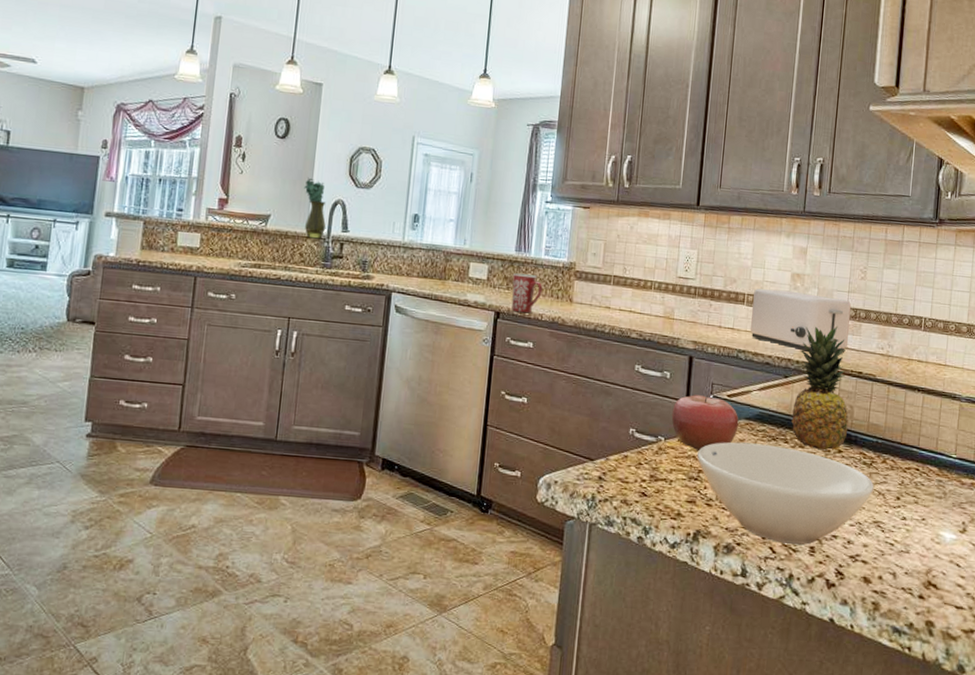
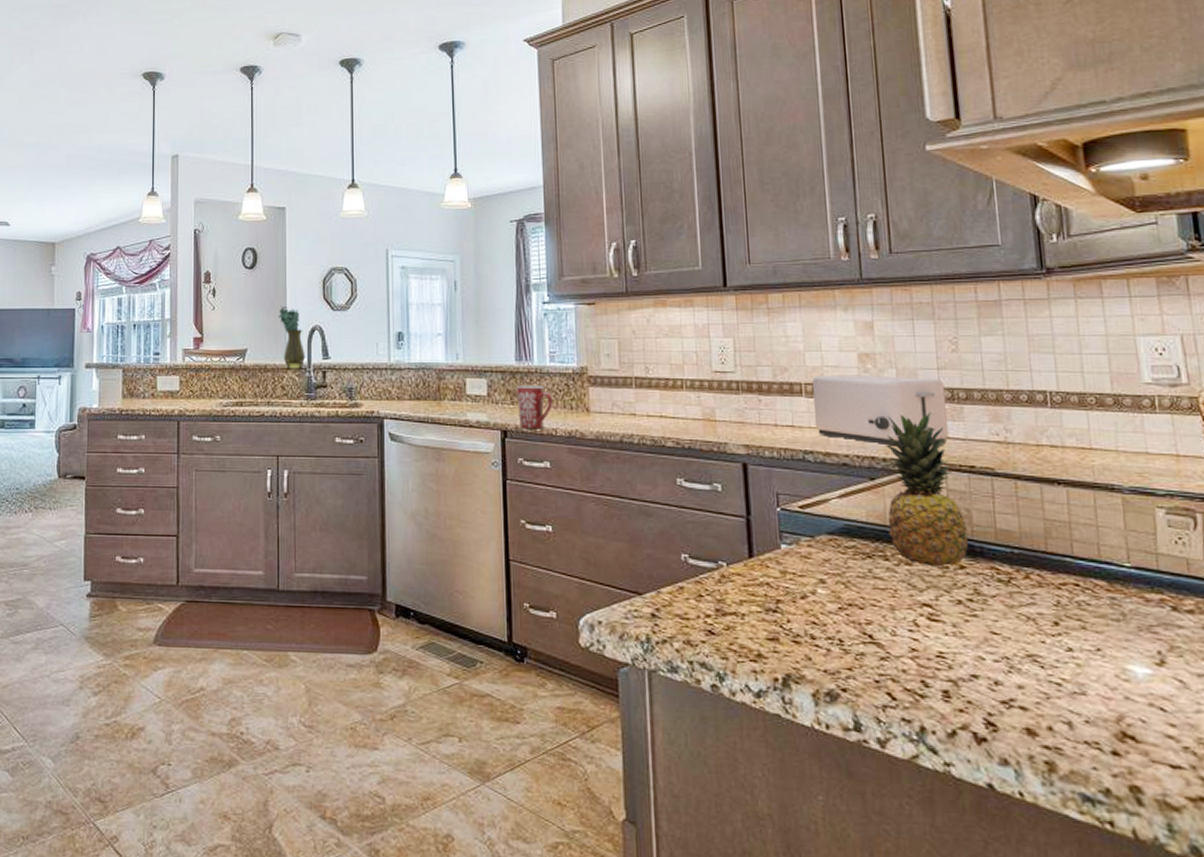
fruit: present [671,388,739,452] -> none [731,500,820,577]
bowl: present [696,442,875,545] -> none [770,563,1020,689]

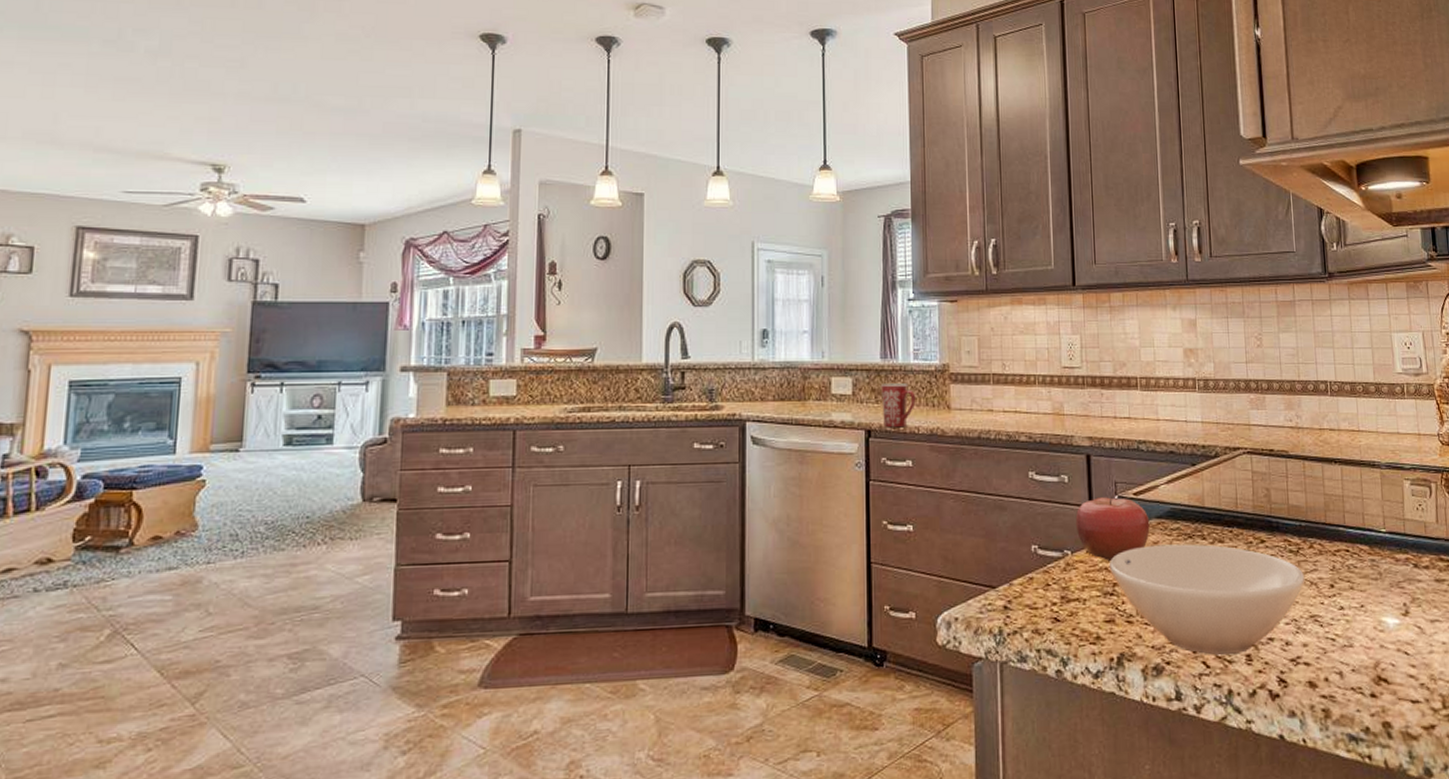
vase: present [278,306,306,369] -> none [633,301,663,370]
fruit: none [731,500,820,577] -> present [1075,488,1150,562]
bowl: none [770,563,1020,689] -> present [1108,544,1305,656]
toaster: present [813,374,948,446] -> none [1146,368,1253,434]
fruit: present [887,411,968,566] -> none [1205,401,1267,542]

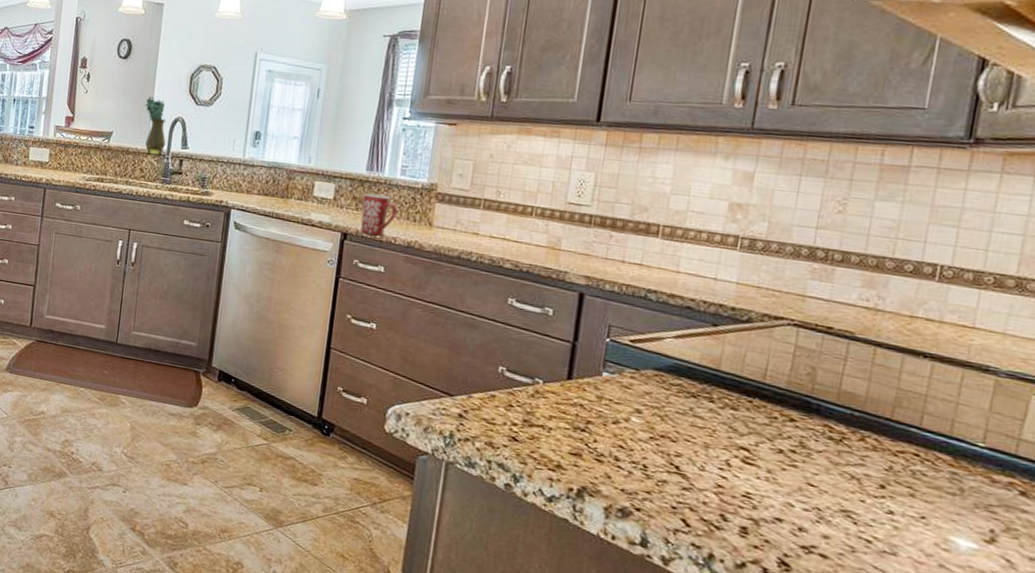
vase: none [633,301,663,370] -> present [145,96,167,156]
fruit: present [1075,488,1150,562] -> none [553,331,645,400]
bowl: present [1108,544,1305,656] -> none [585,392,845,524]

